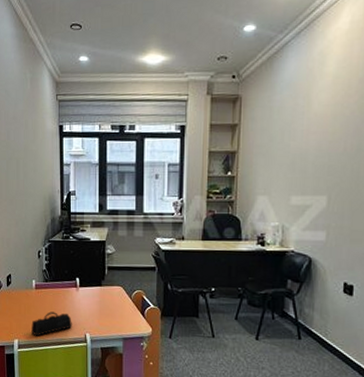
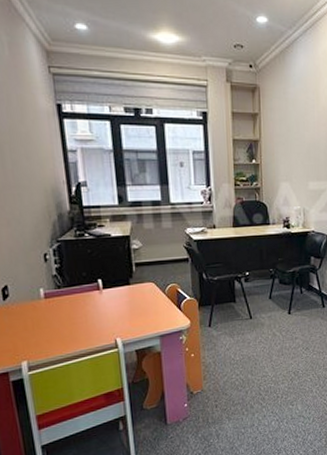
pencil case: present [31,311,72,336] -> none [44,321,98,353]

